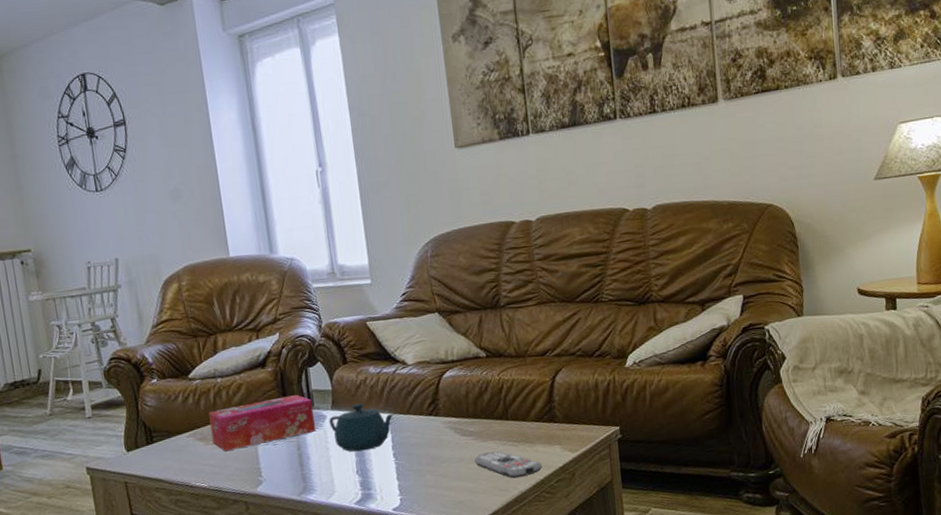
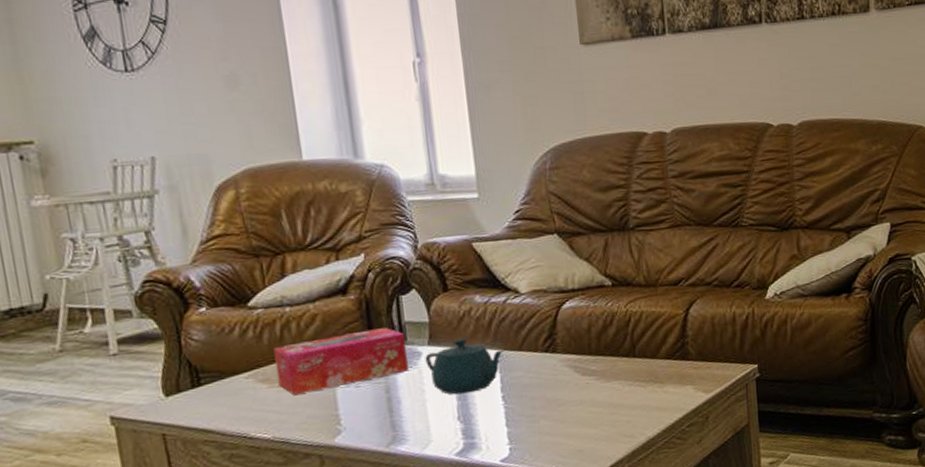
remote control: present [474,450,542,479] -> none [596,392,673,423]

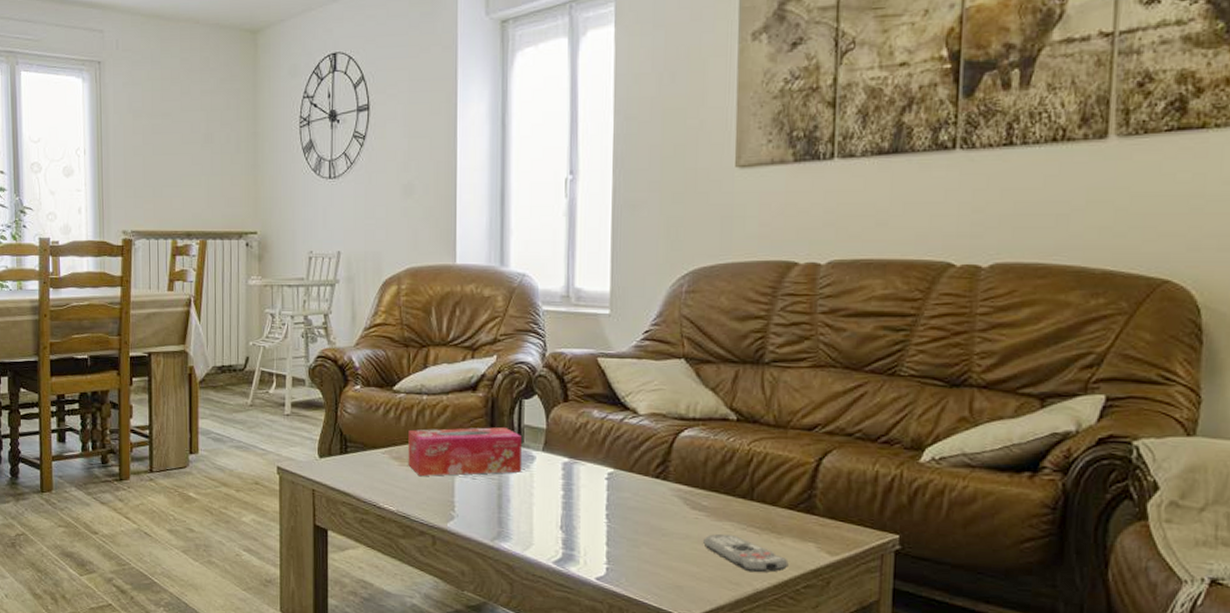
teapot: present [425,337,505,395] -> none [538,449,615,505]
remote control: none [596,392,673,423] -> present [703,533,789,573]

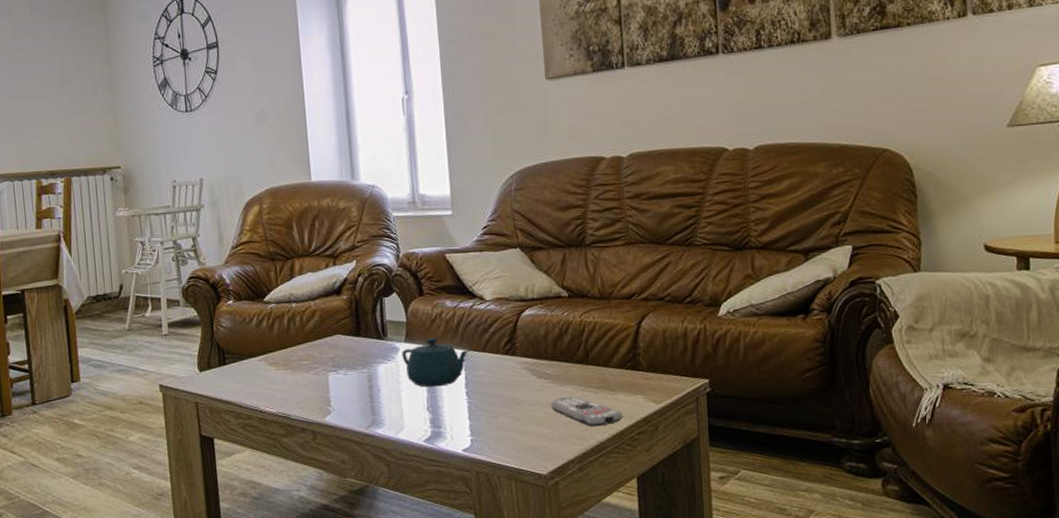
tissue box: present [408,427,521,477] -> none [282,325,387,378]
teapot: none [538,449,615,505] -> present [402,337,470,387]

